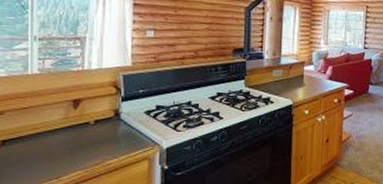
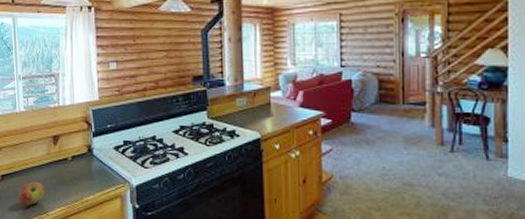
apple: none [22,146,59,171] -> present [17,181,45,206]

